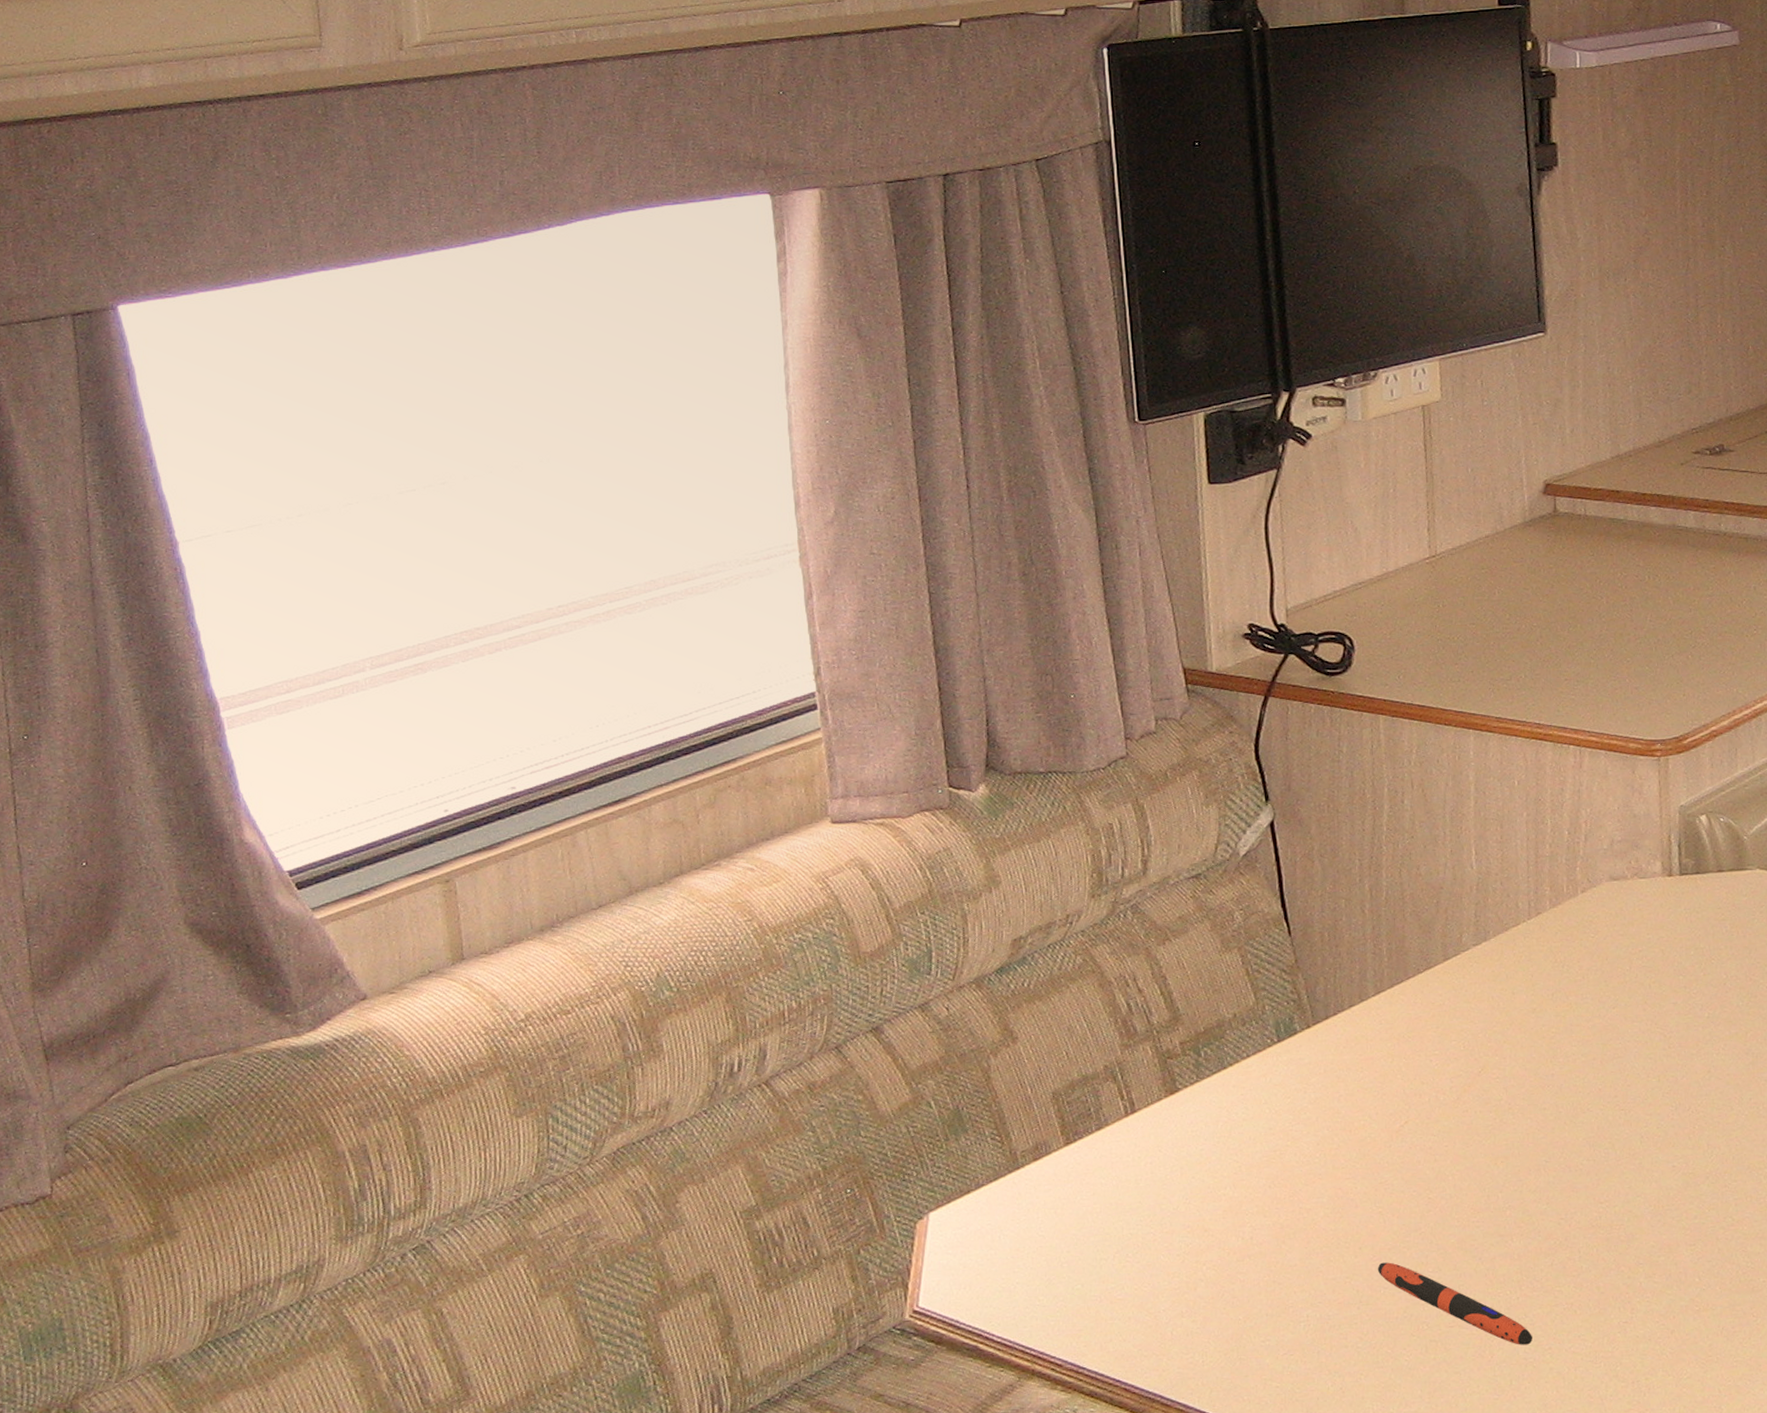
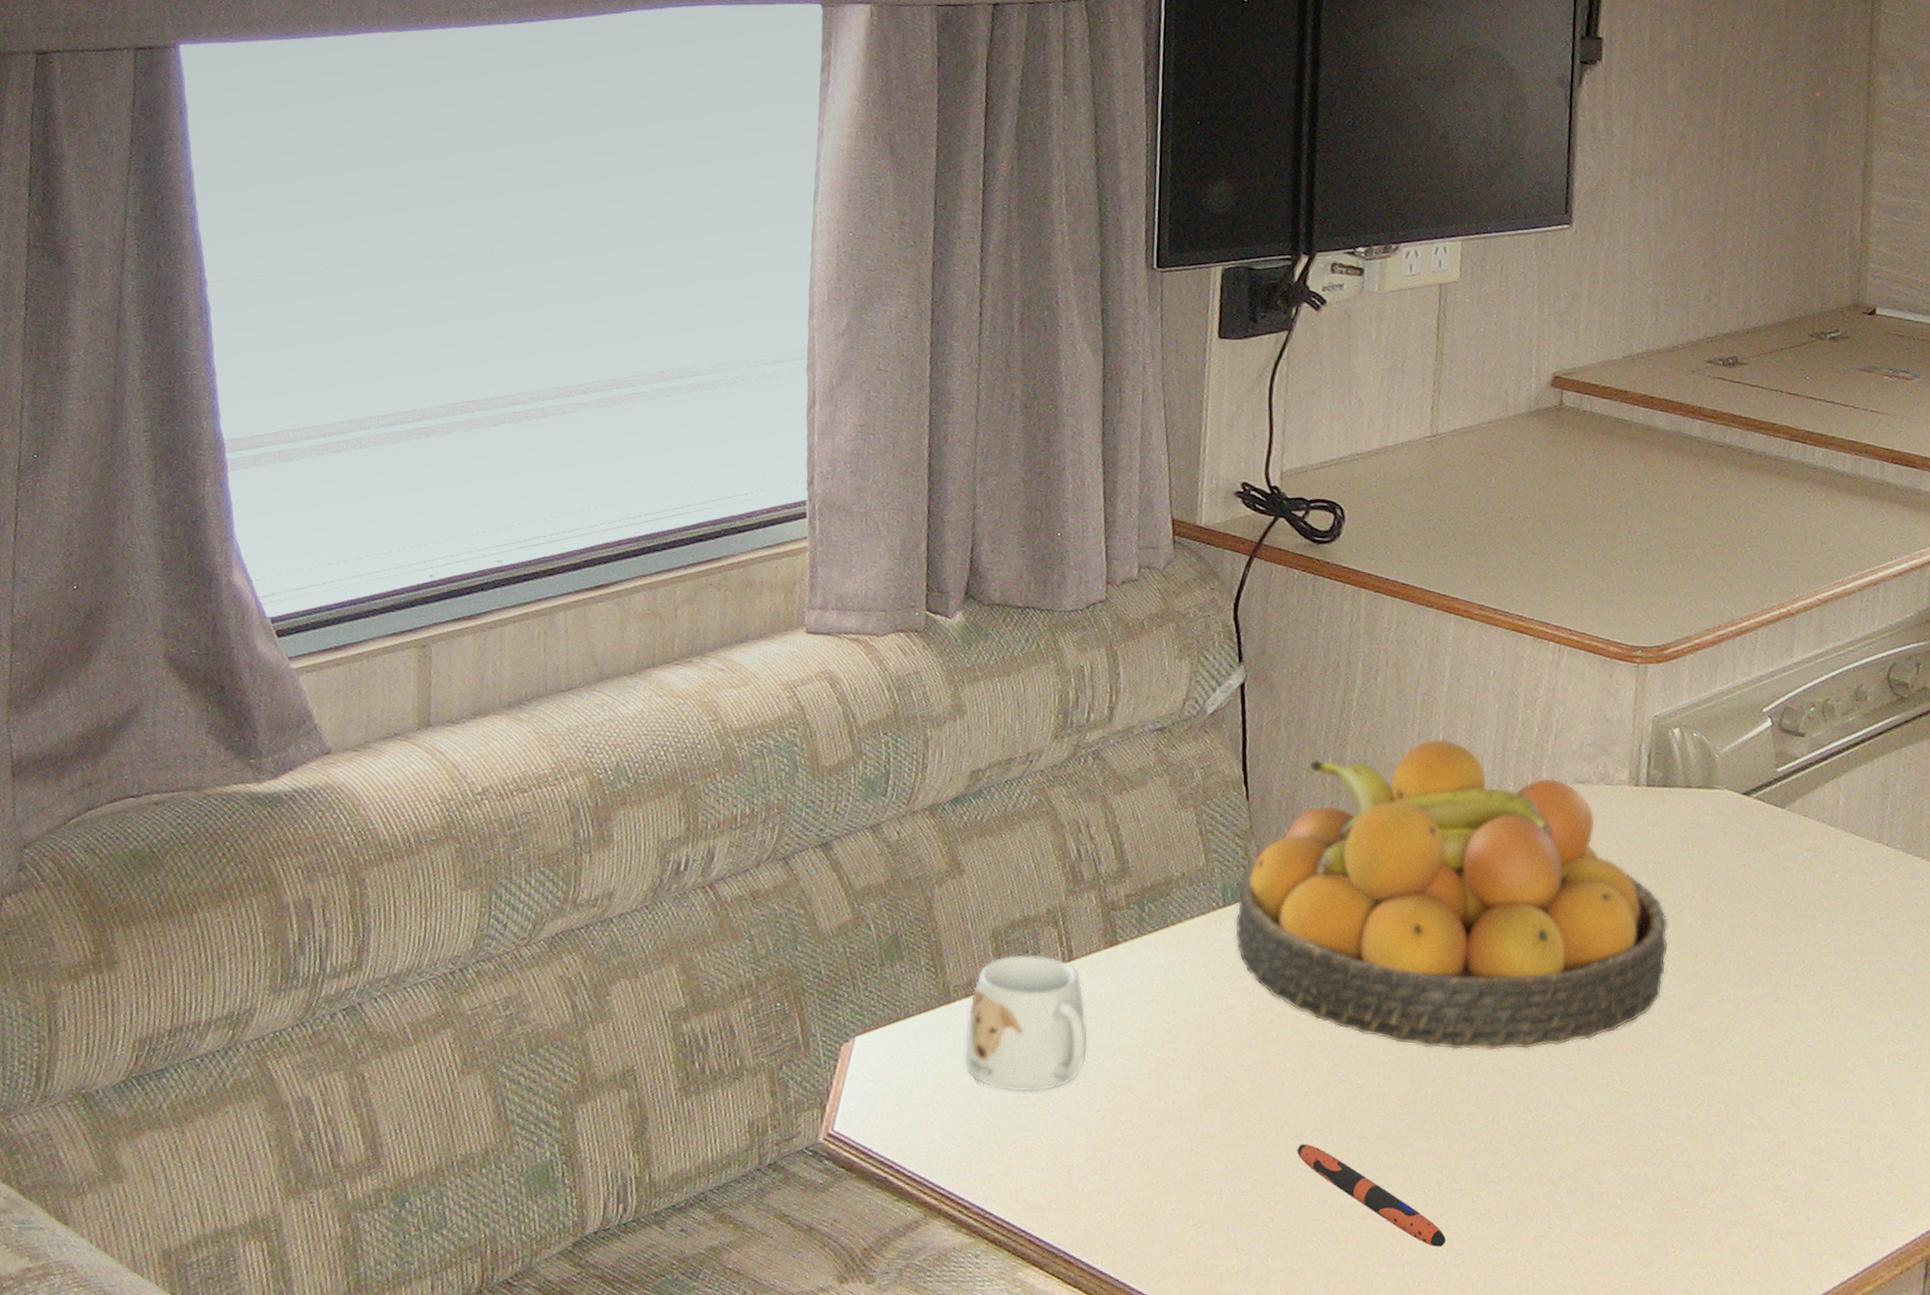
mug: none [1038,1112,1160,1247] -> present [964,954,1088,1092]
fruit bowl: none [1292,853,1717,1155] -> present [1235,739,1668,1050]

